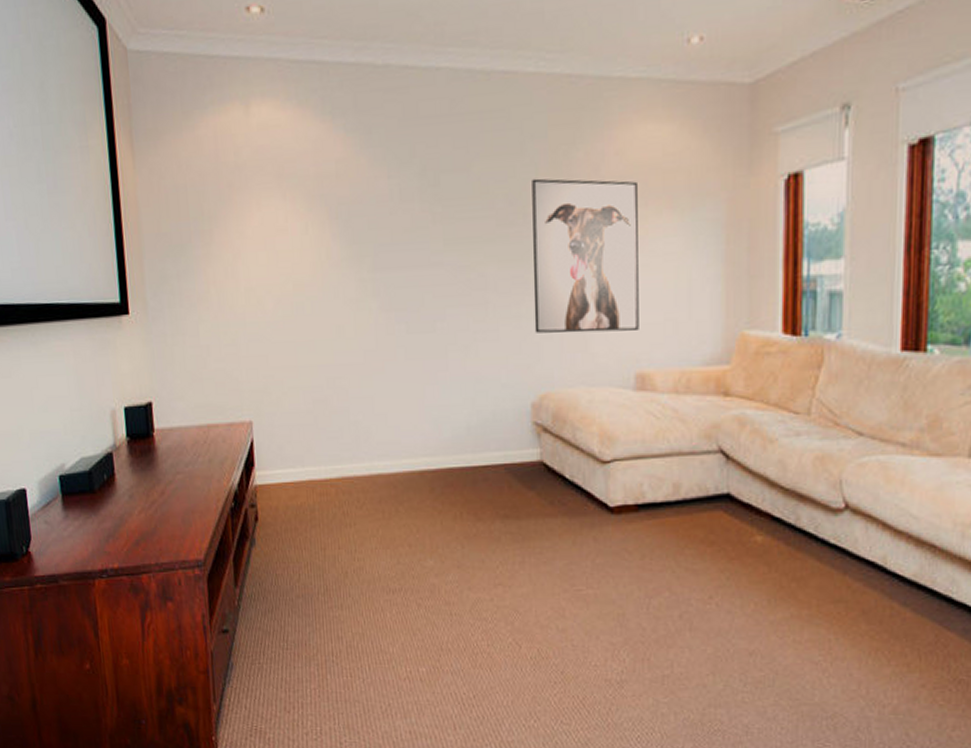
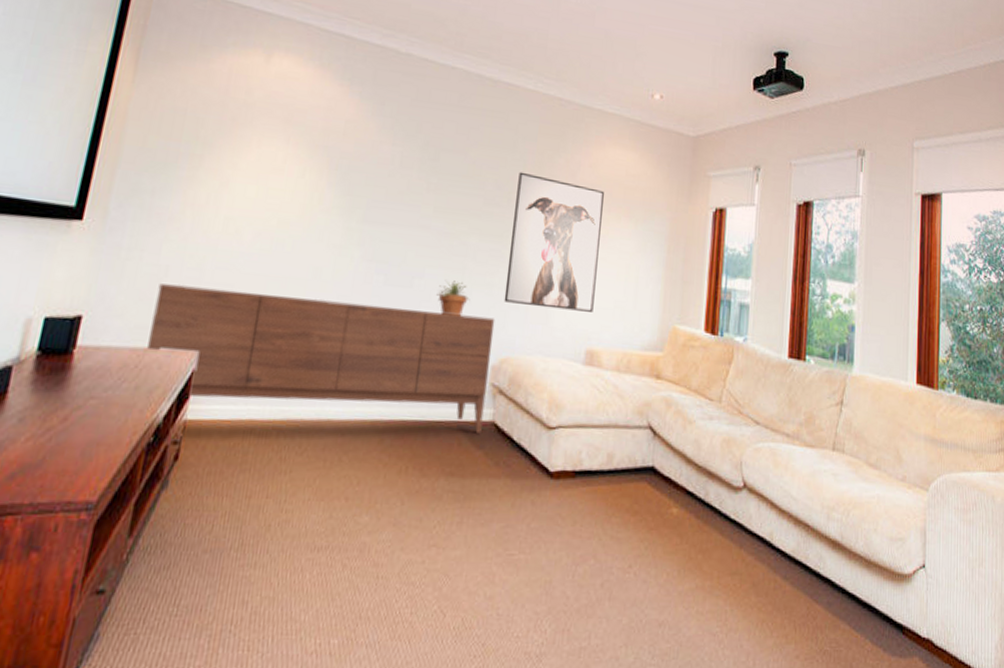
sideboard: none [205,352,531,474] -> present [147,283,495,434]
potted plant: none [462,317,498,356] -> present [436,280,470,316]

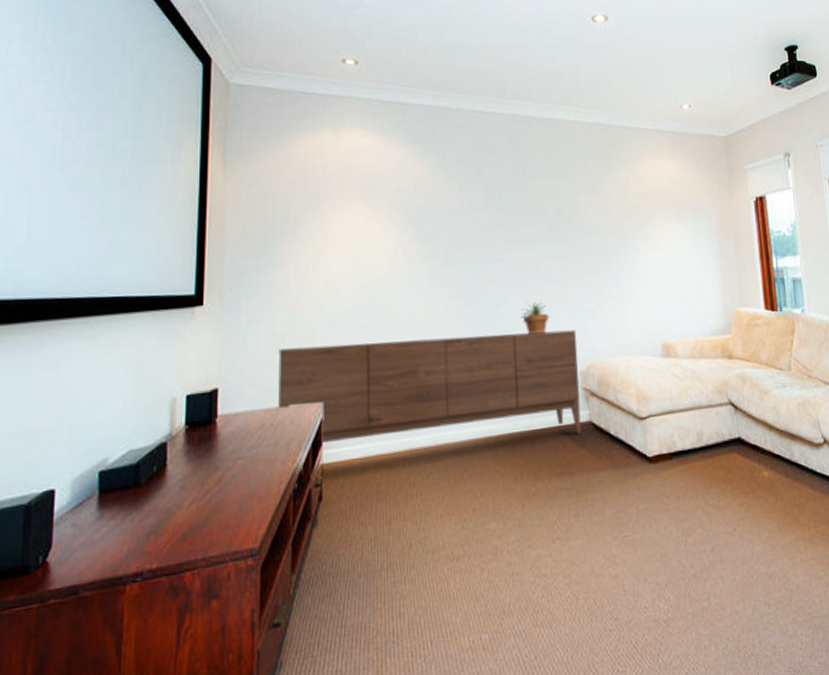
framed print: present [503,171,604,312] -> none [575,195,662,314]

